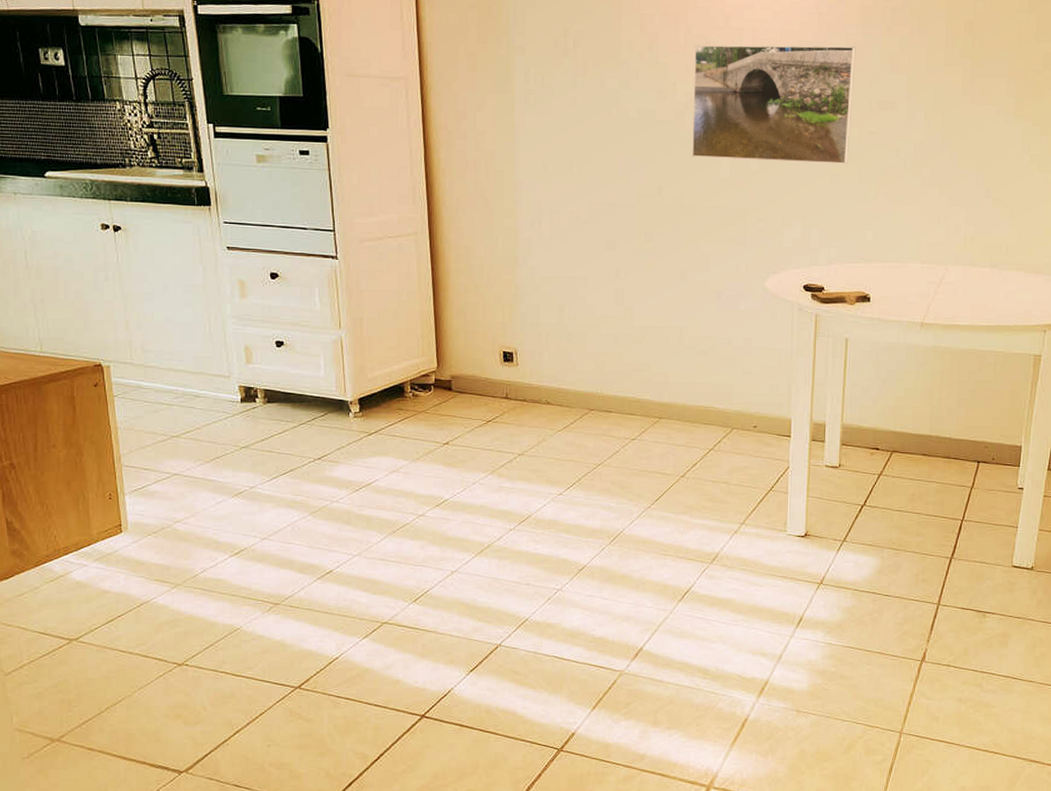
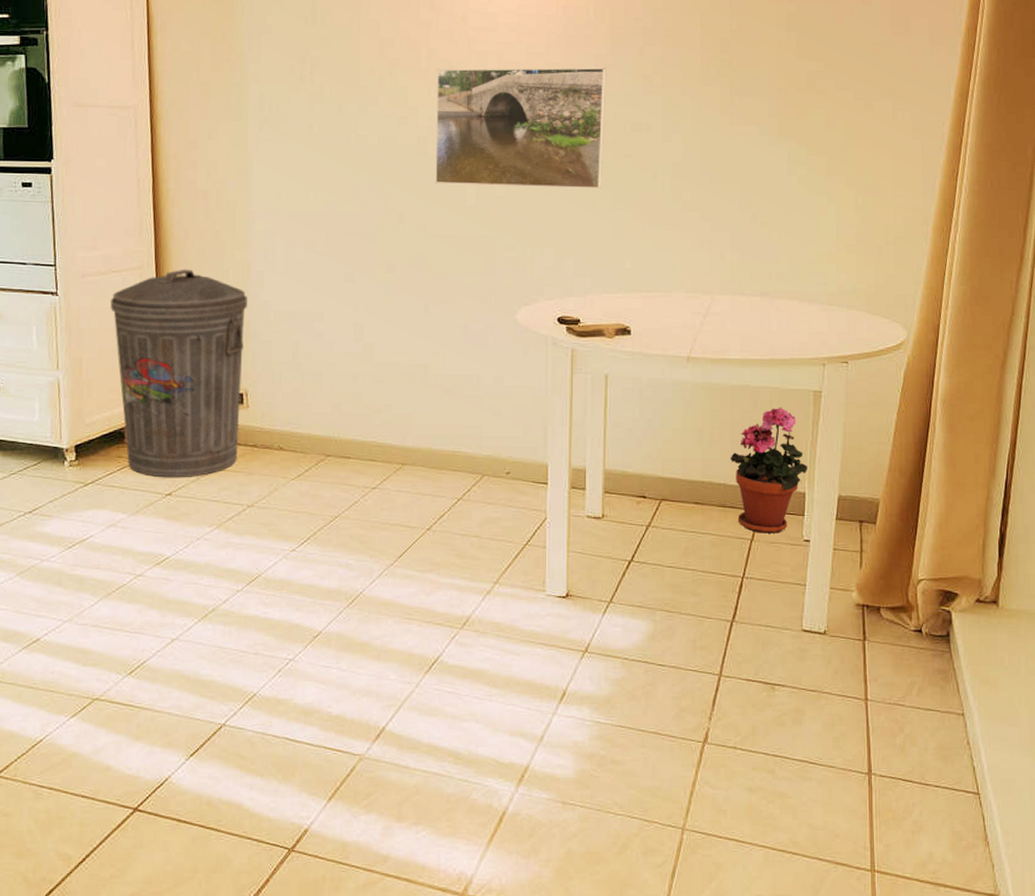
trash can: none [388,235,517,429] -> present [111,269,248,478]
potted plant: none [955,369,1026,482] -> present [730,407,808,533]

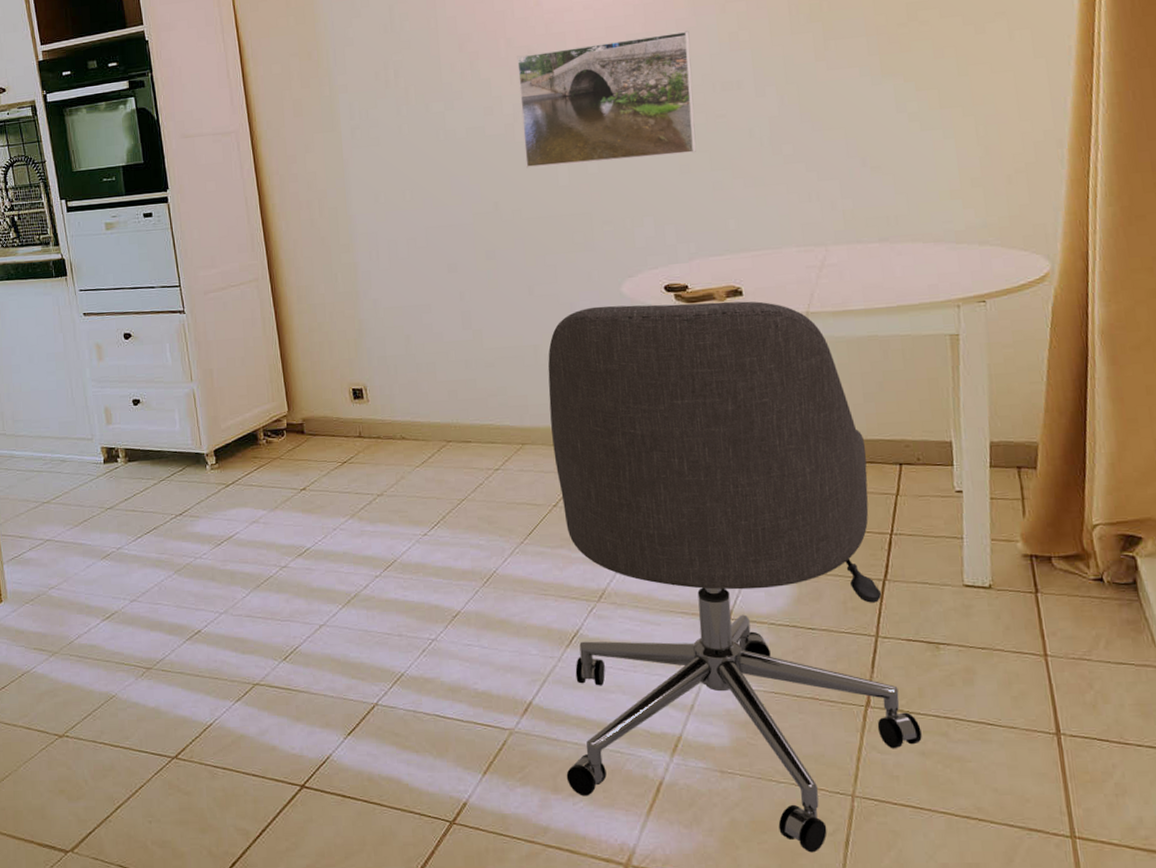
trash can: present [111,269,248,478] -> none [233,276,363,474]
chair: none [412,331,751,884] -> present [548,301,922,853]
potted plant: present [730,407,808,533] -> none [863,354,953,487]

